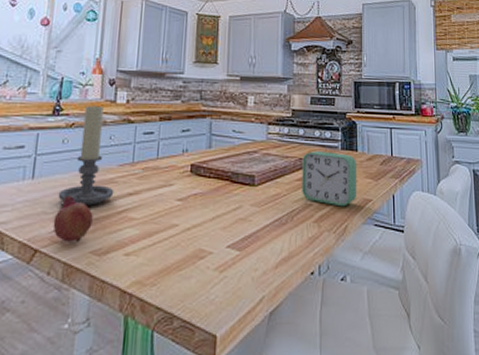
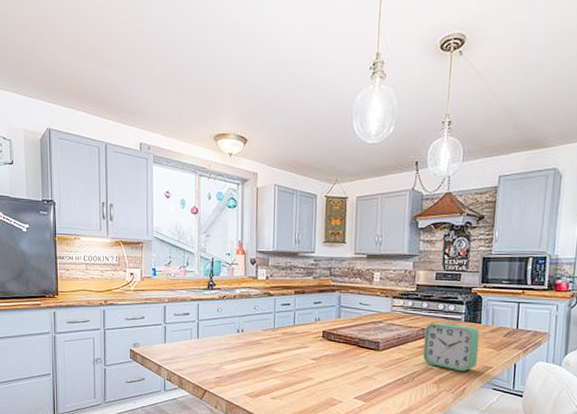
fruit: present [52,196,93,242] -> none [216,352,245,387]
candle holder: present [58,104,114,206] -> none [218,280,260,361]

